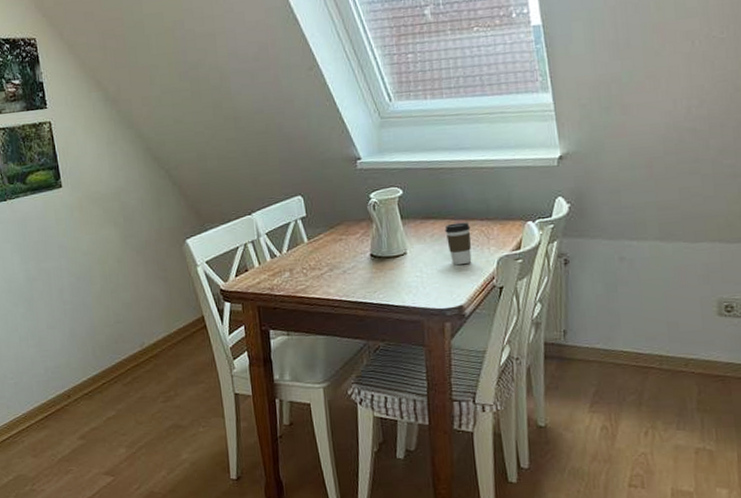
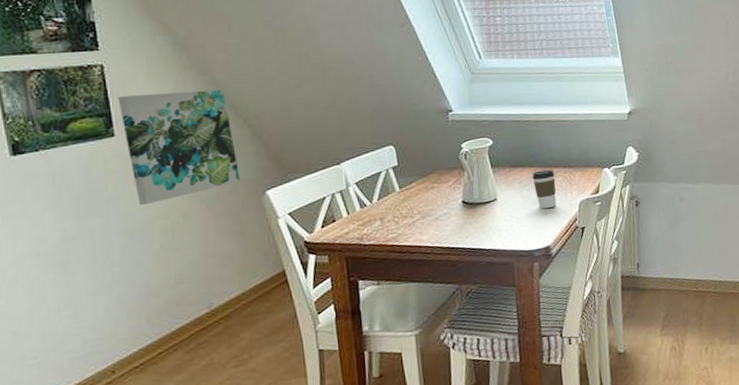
wall art: none [63,141,165,250] -> present [118,89,241,205]

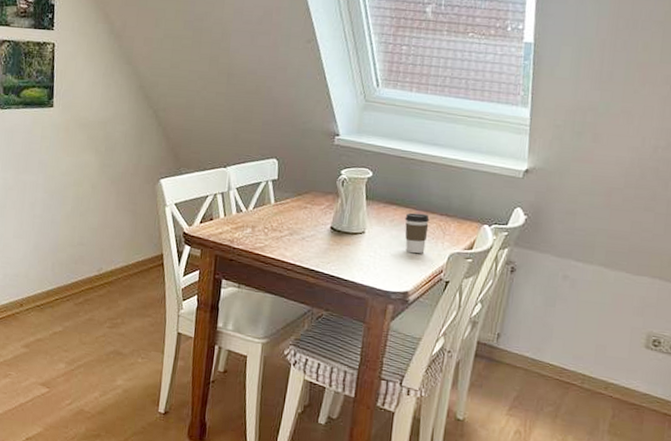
wall art: present [118,89,241,205] -> none [60,73,143,171]

